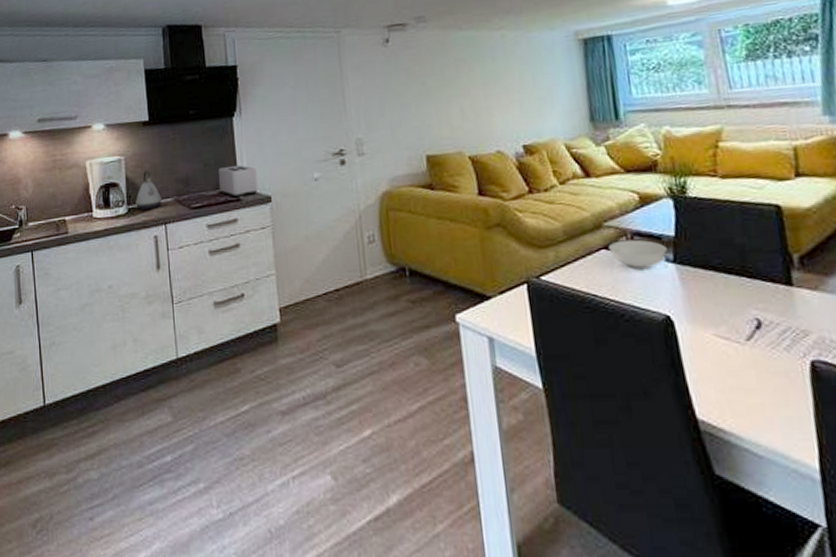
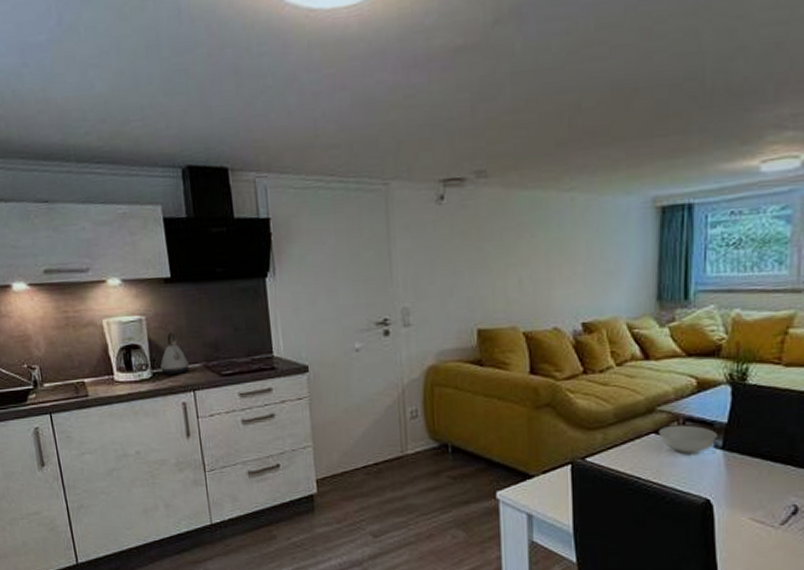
toaster: present [218,164,258,198] -> none [251,330,294,366]

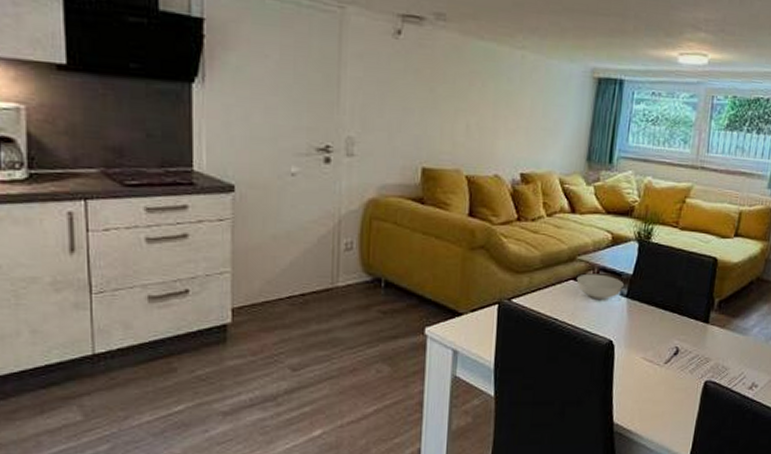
kettle: present [160,332,190,376] -> none [41,128,83,180]

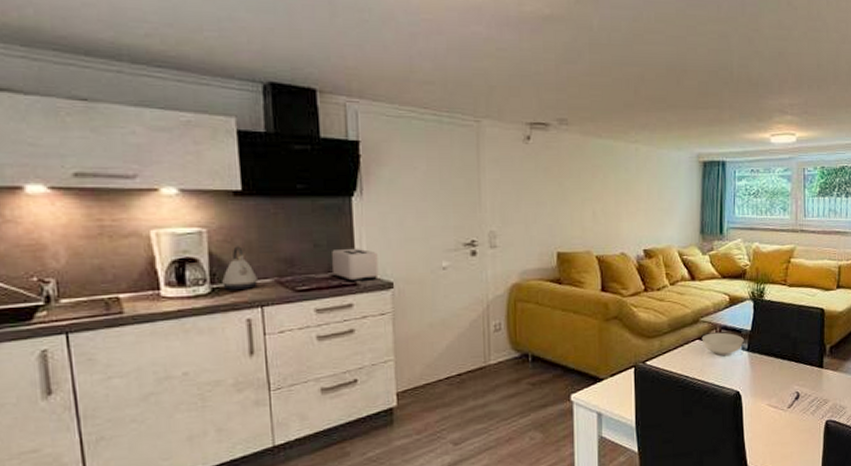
kettle: none [41,128,83,180] -> present [222,246,259,291]
toaster: none [167,141,219,182] -> present [332,248,379,282]

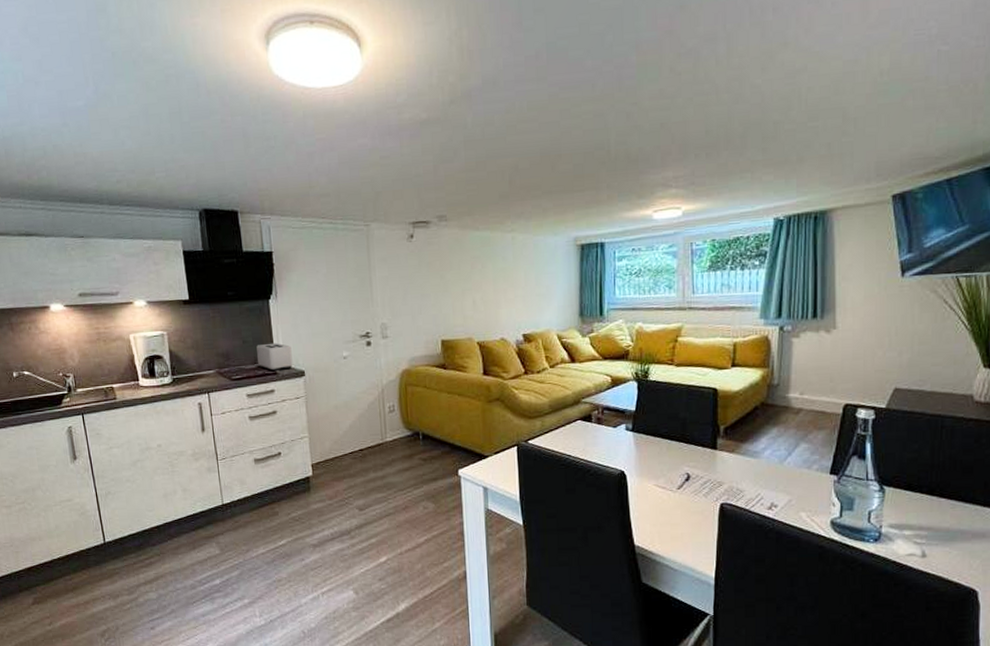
kettle: present [222,246,259,291] -> none [179,344,205,381]
bowl: present [701,332,744,356] -> none [583,413,628,436]

